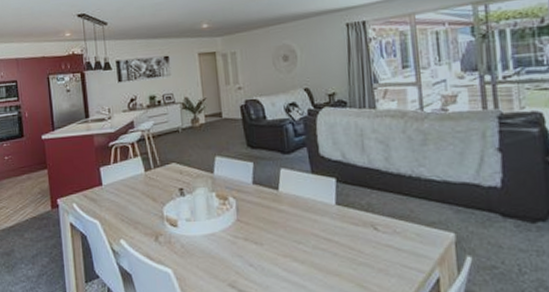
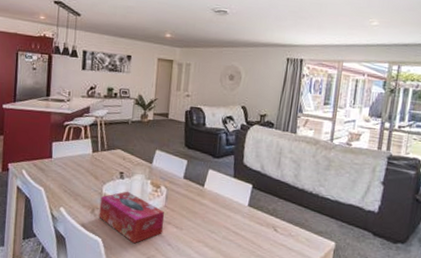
tissue box: none [162,209,241,270] -> present [99,191,165,244]

